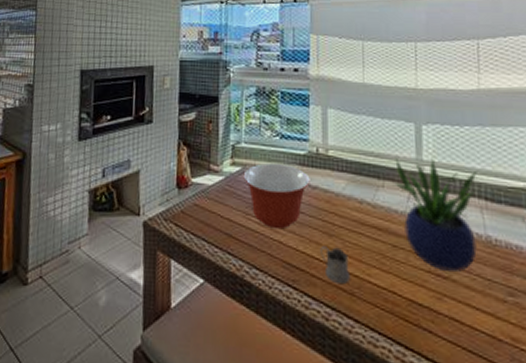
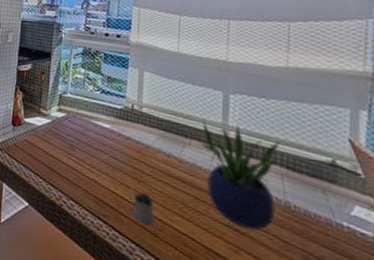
mixing bowl: present [243,162,310,230] -> none [67,112,125,170]

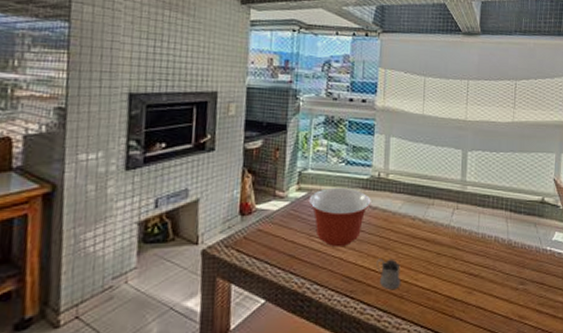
mixing bowl: none [67,112,125,170] -> present [308,187,371,248]
potted plant: present [200,121,280,230] -> none [442,178,506,271]

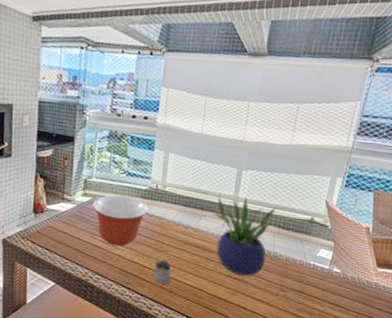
potted plant: none [442,178,506,271] -> present [214,195,277,277]

